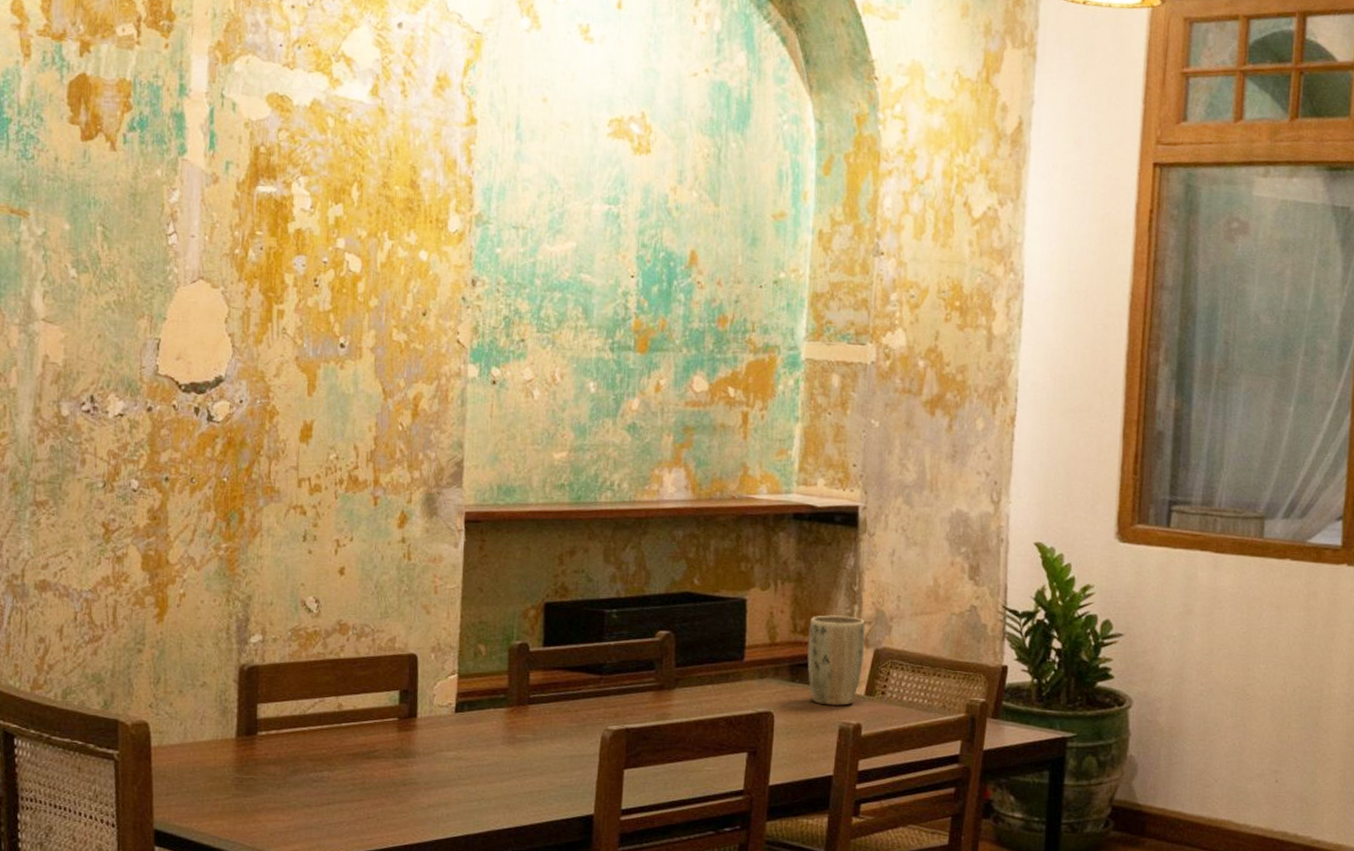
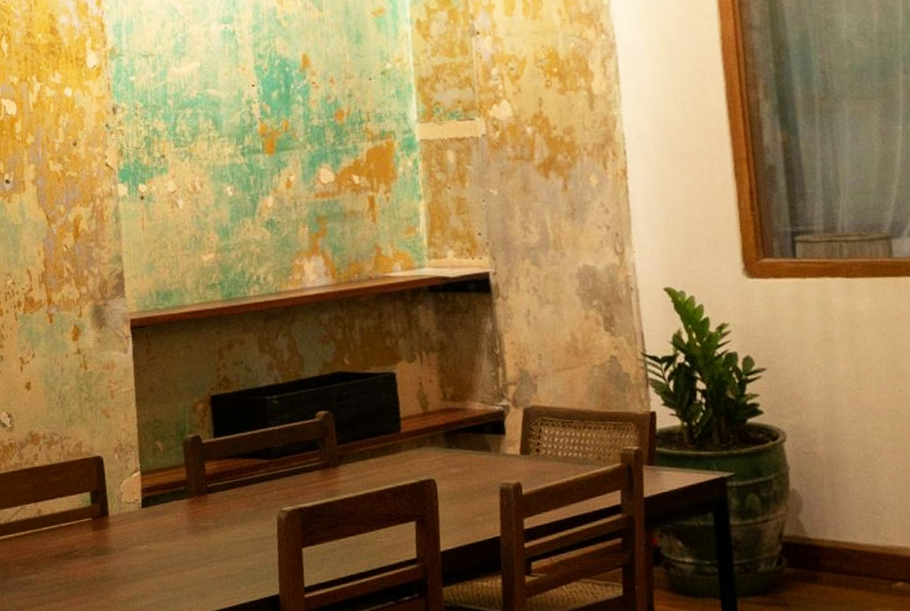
plant pot: present [807,615,865,706] -> none [458,378,515,468]

